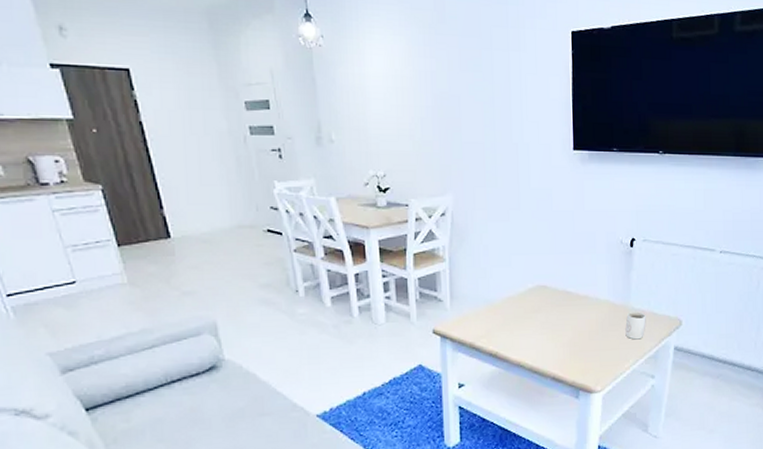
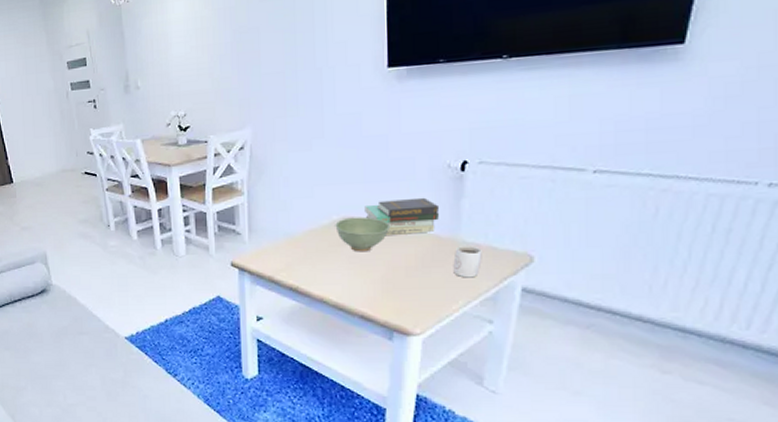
bowl: none [530,285,577,318] -> present [335,216,391,252]
books: none [555,269,614,304] -> present [364,197,439,237]

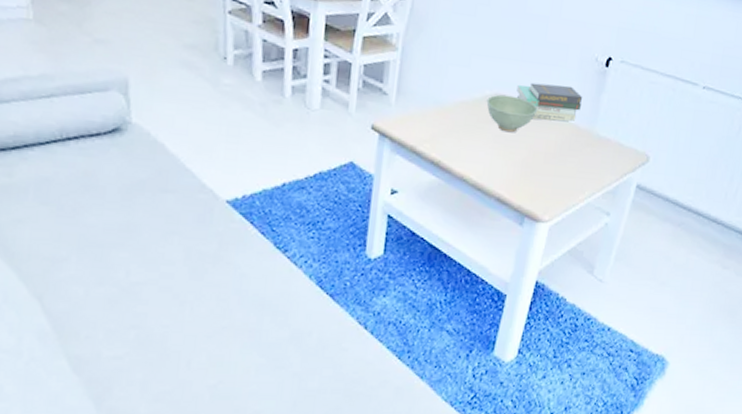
mug: present [453,246,482,278] -> none [585,138,611,171]

